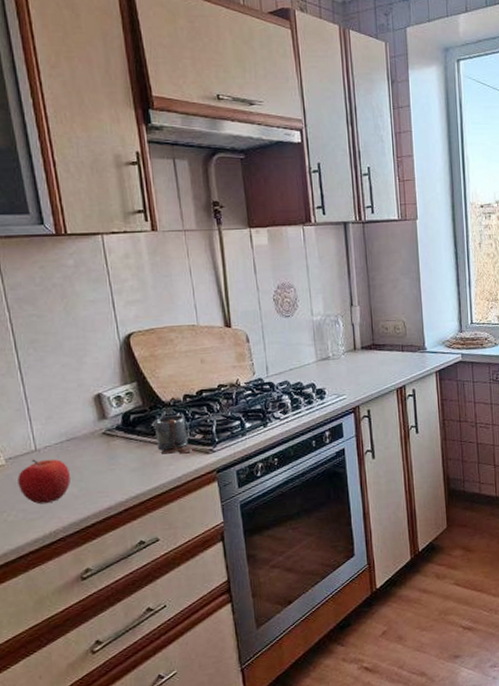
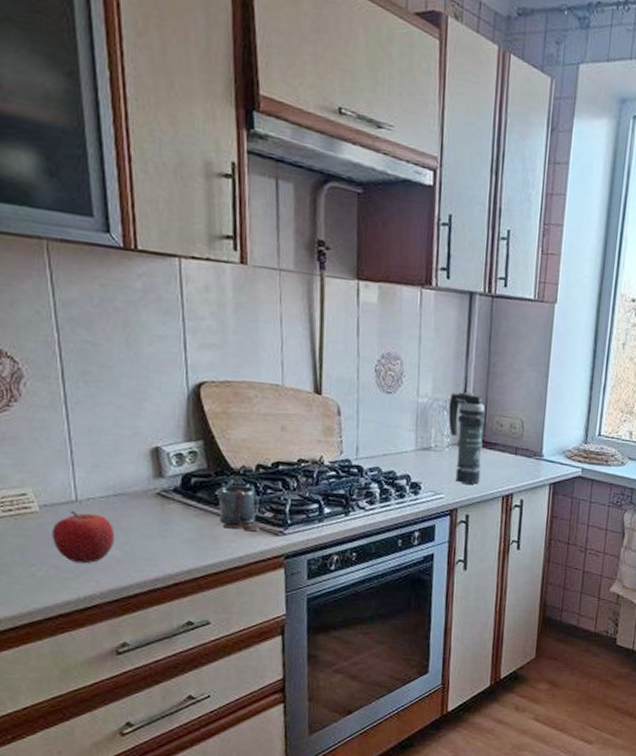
smoke grenade: none [339,306,375,383] -> present [448,392,485,484]

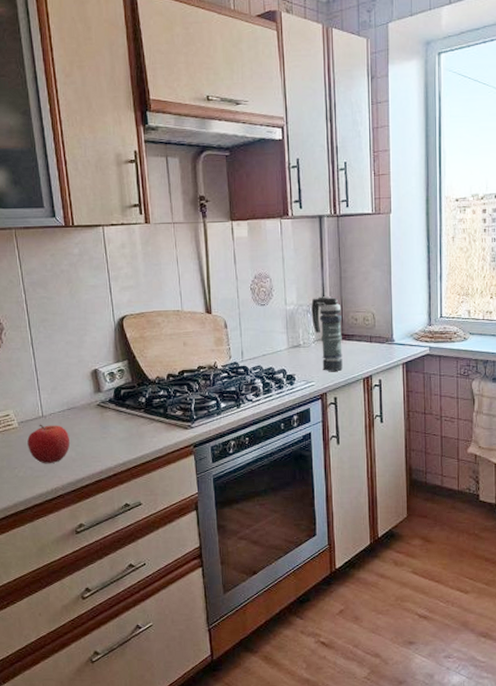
paint can: present [218,485,261,532] -> none [141,392,174,428]

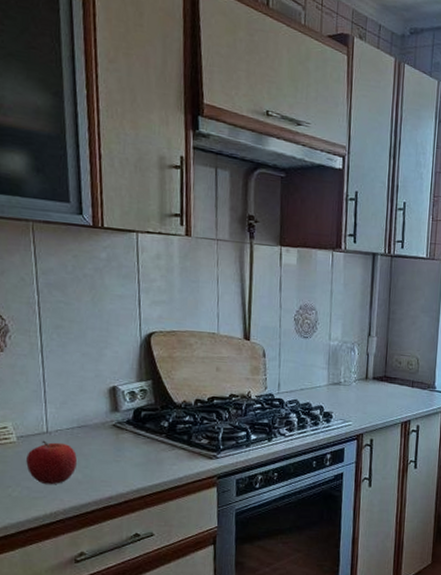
smoke grenade: present [311,296,343,371] -> none [355,335,386,413]

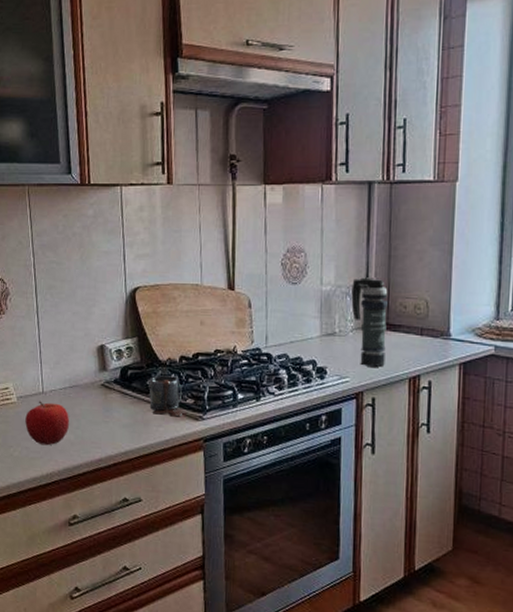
paint can: none [163,417,198,456] -> present [149,375,184,417]
smoke grenade: none [355,335,386,413] -> present [351,277,388,367]

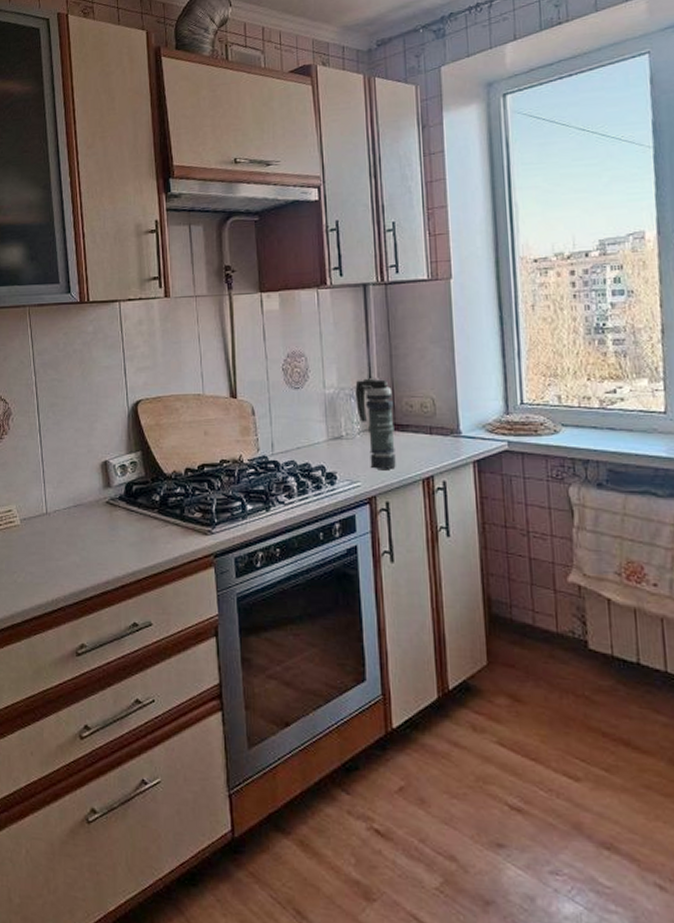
fruit: present [25,401,69,446] -> none [29,522,74,570]
paint can: present [149,375,184,417] -> none [154,489,192,533]

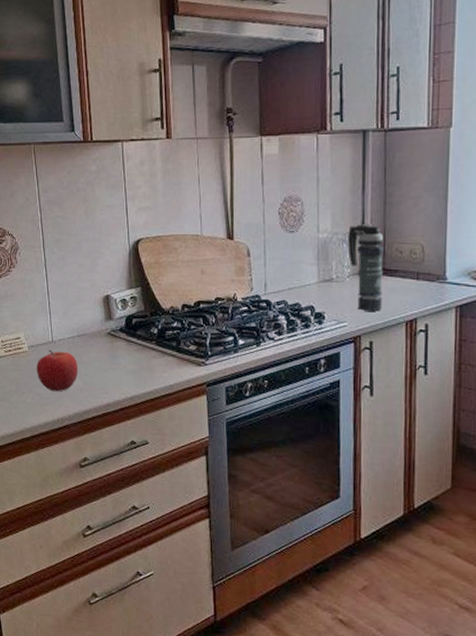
fruit: none [29,522,74,570] -> present [36,349,78,392]

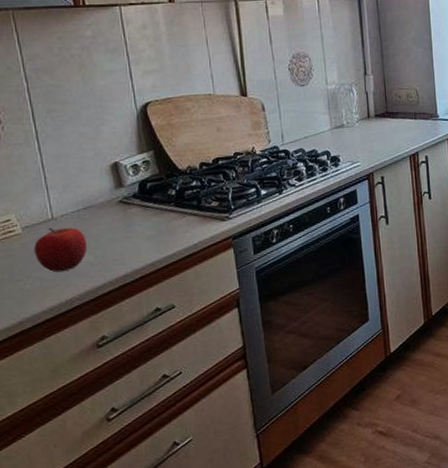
smoke grenade: present [347,224,384,311] -> none [353,75,389,151]

